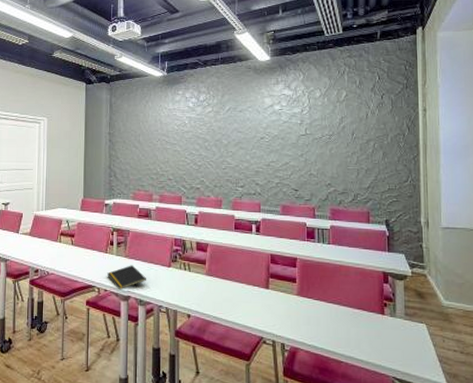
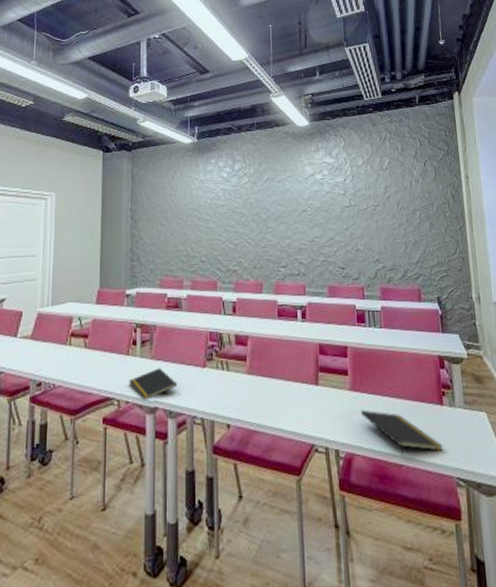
notepad: none [305,312,381,355] -> present [360,409,443,457]

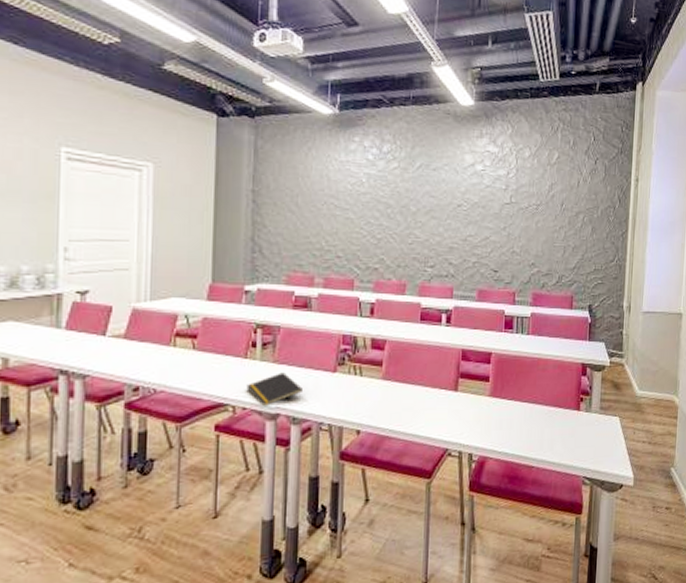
notepad: present [360,409,443,457] -> none [497,415,574,459]

